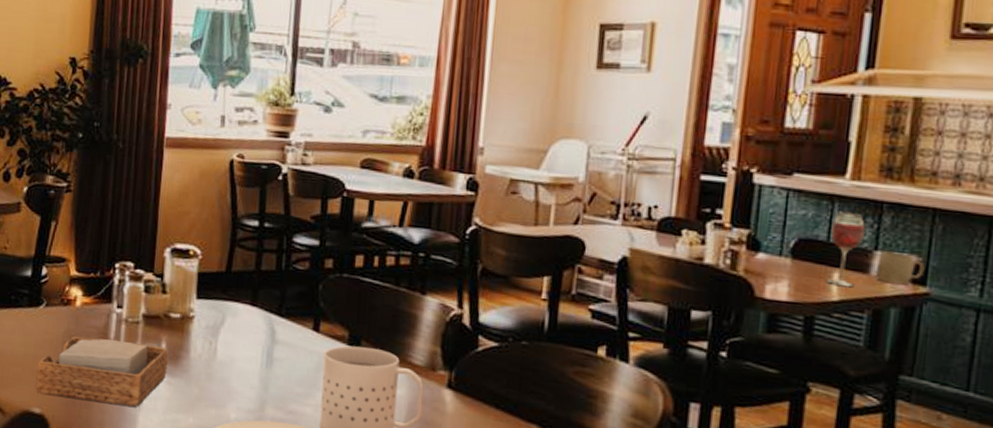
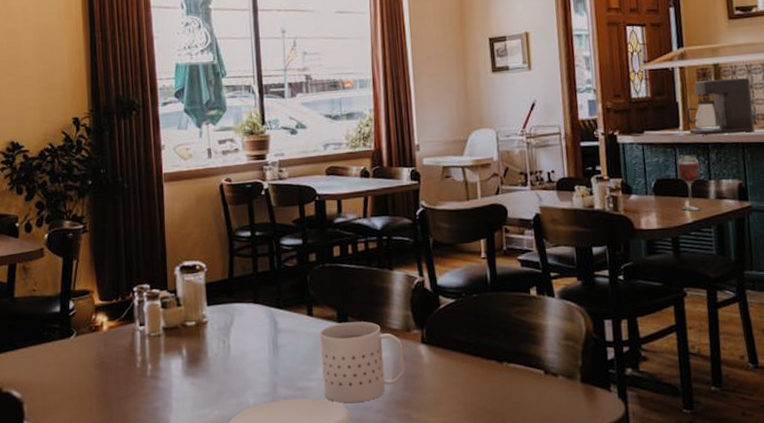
napkin holder: present [35,336,169,407] -> none [74,353,190,415]
coffee maker: none [858,117,964,198] -> present [685,78,755,136]
mug: present [877,251,925,287] -> none [713,179,745,204]

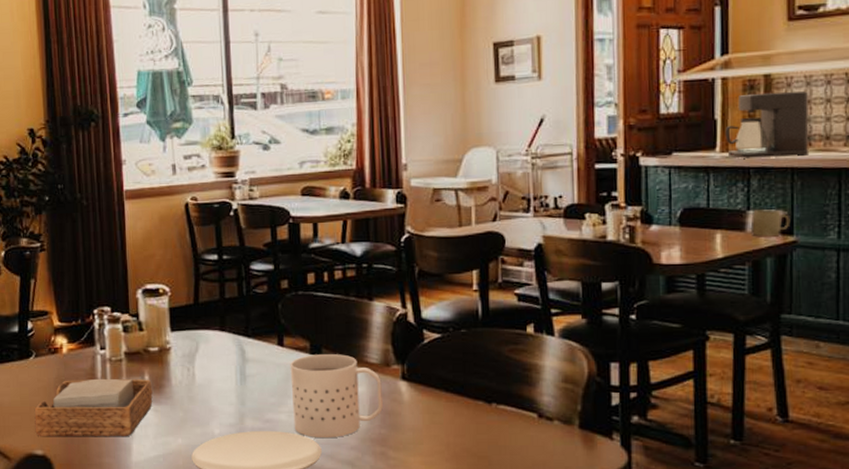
napkin holder: none [74,353,190,415] -> present [34,378,153,437]
wineglass: present [677,154,701,211] -> none [709,180,738,245]
mug: none [713,179,745,204] -> present [751,209,791,238]

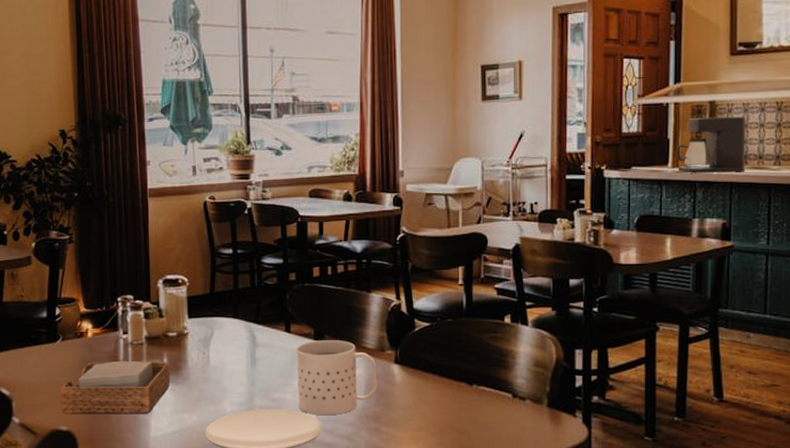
mug: present [751,209,791,238] -> none [696,218,729,243]

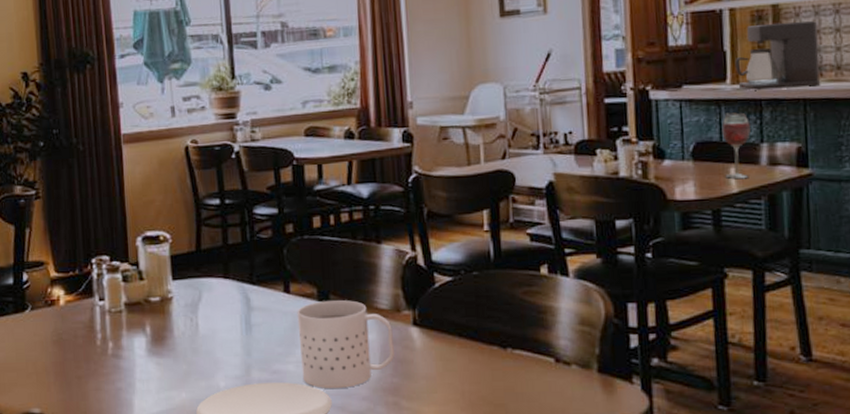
napkin holder: present [60,360,171,415] -> none [30,330,155,393]
wineglass: none [662,191,685,248] -> present [721,112,751,180]

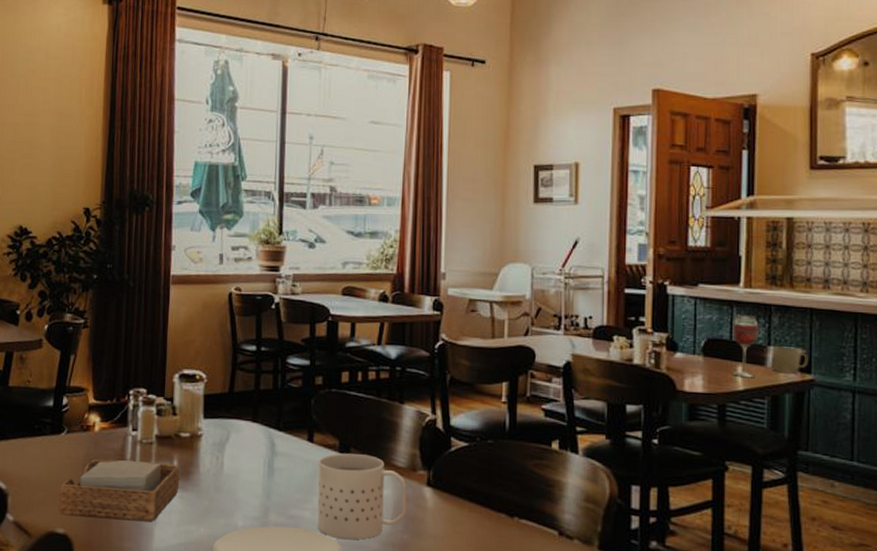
napkin holder: none [30,330,155,393] -> present [59,459,180,522]
coffee maker: present [735,21,821,91] -> none [749,234,828,299]
mug: none [765,142,805,172] -> present [772,346,809,375]

